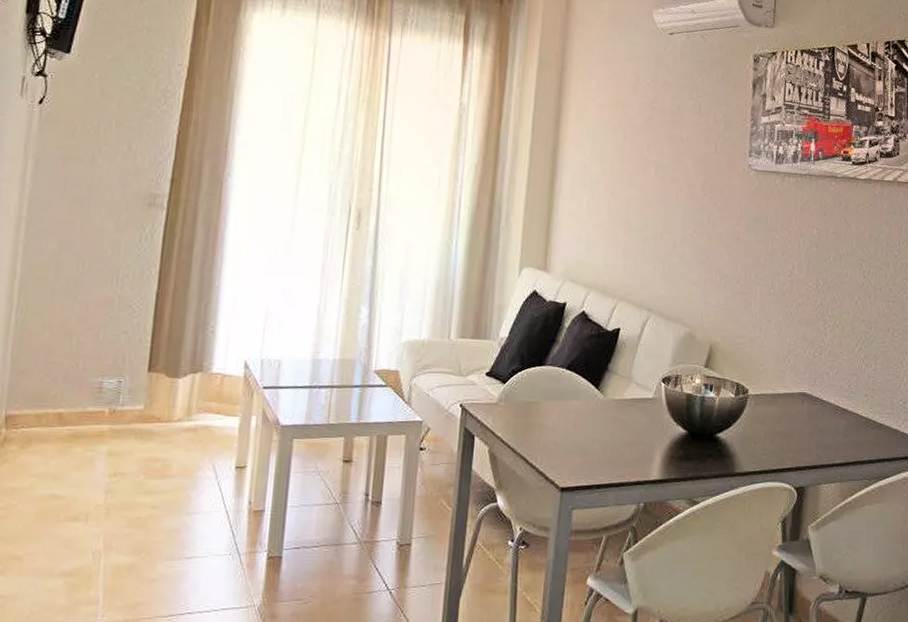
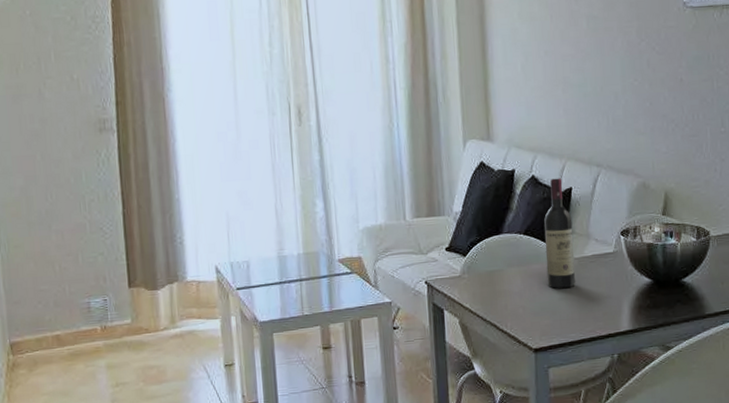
wine bottle: none [583,316,617,428] -> present [544,178,575,289]

